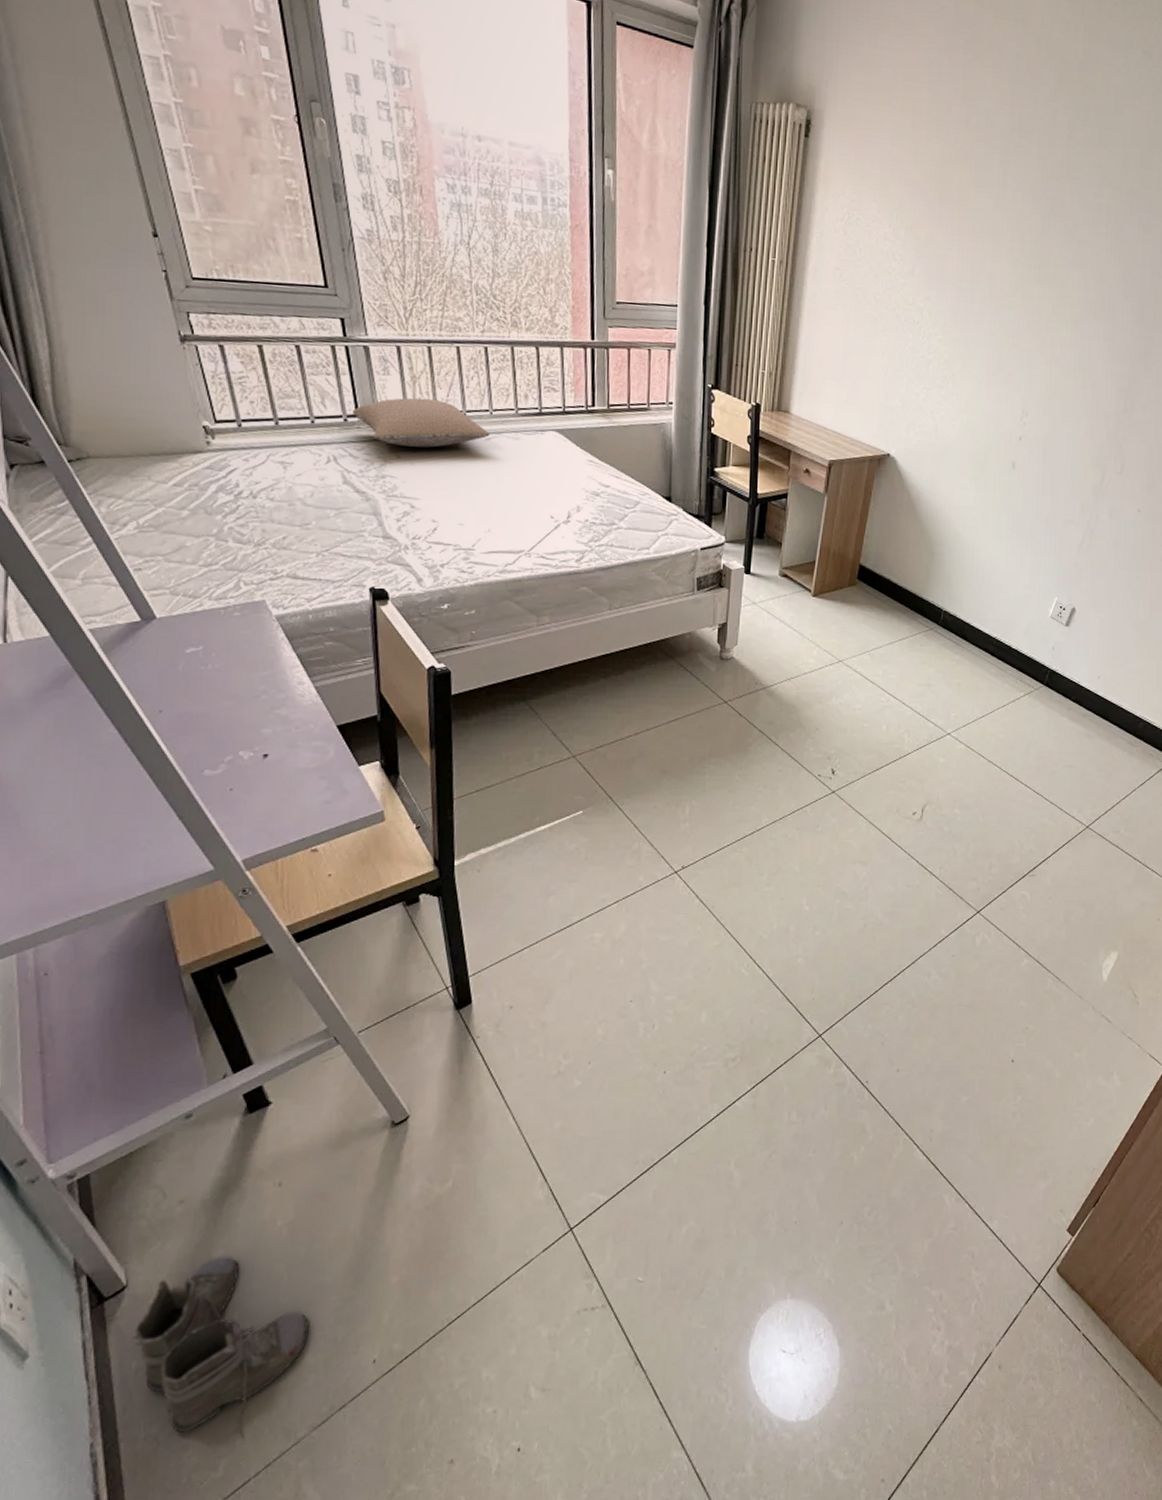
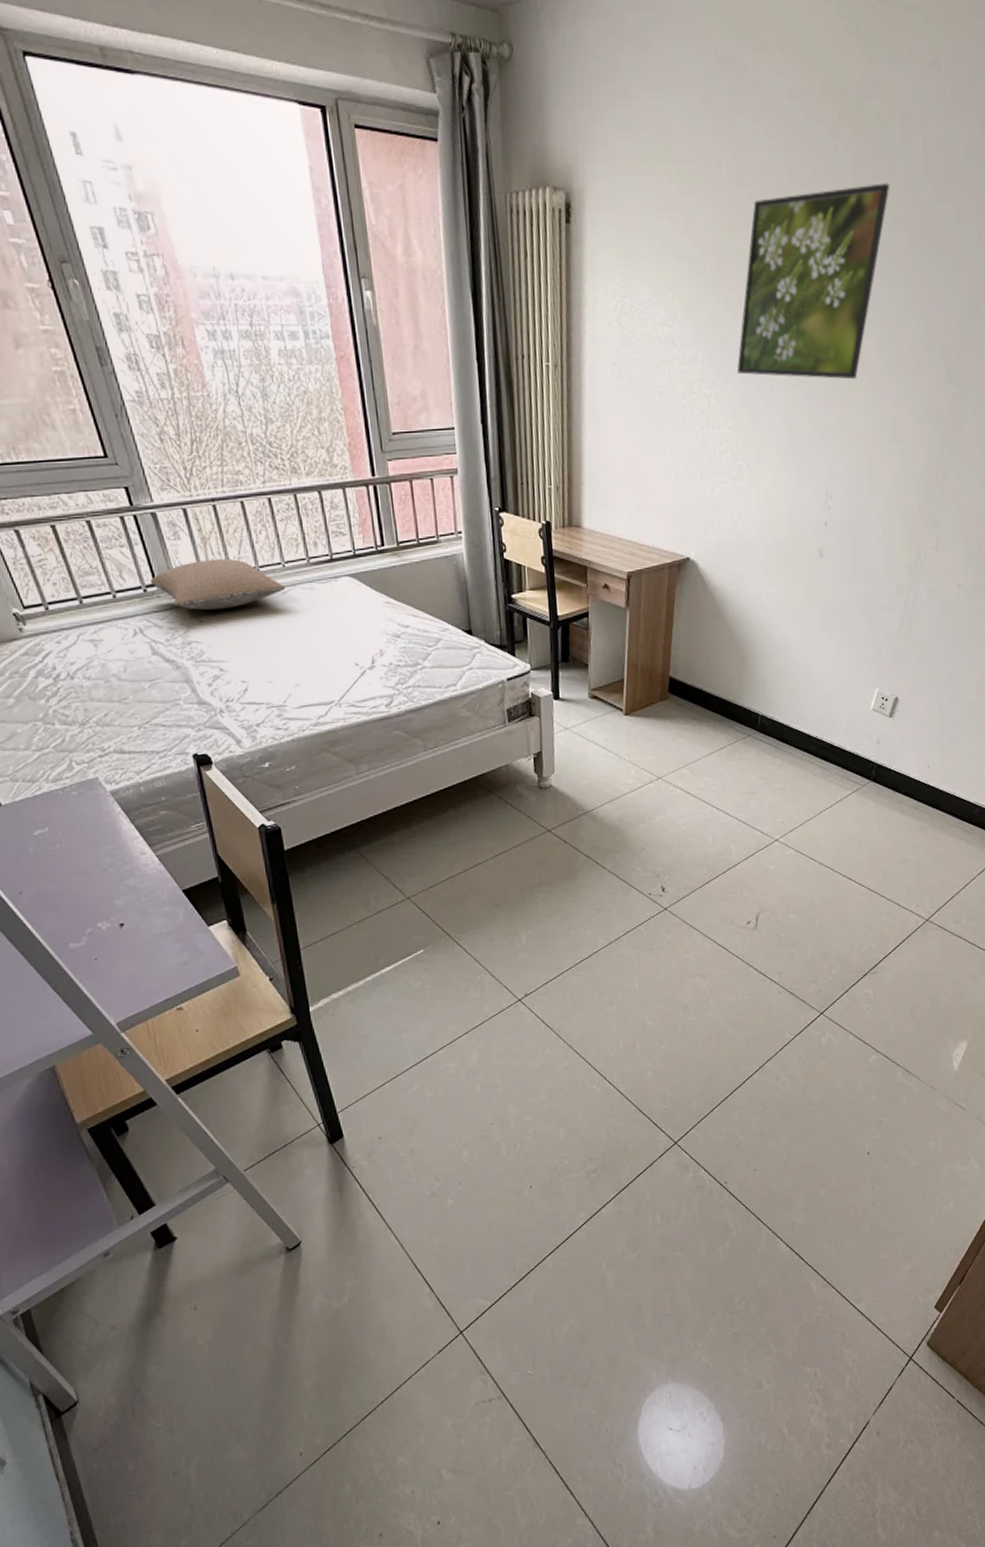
boots: present [132,1255,310,1439] -> none [90,1371,241,1523]
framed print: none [950,142,1101,312] -> present [736,183,890,380]

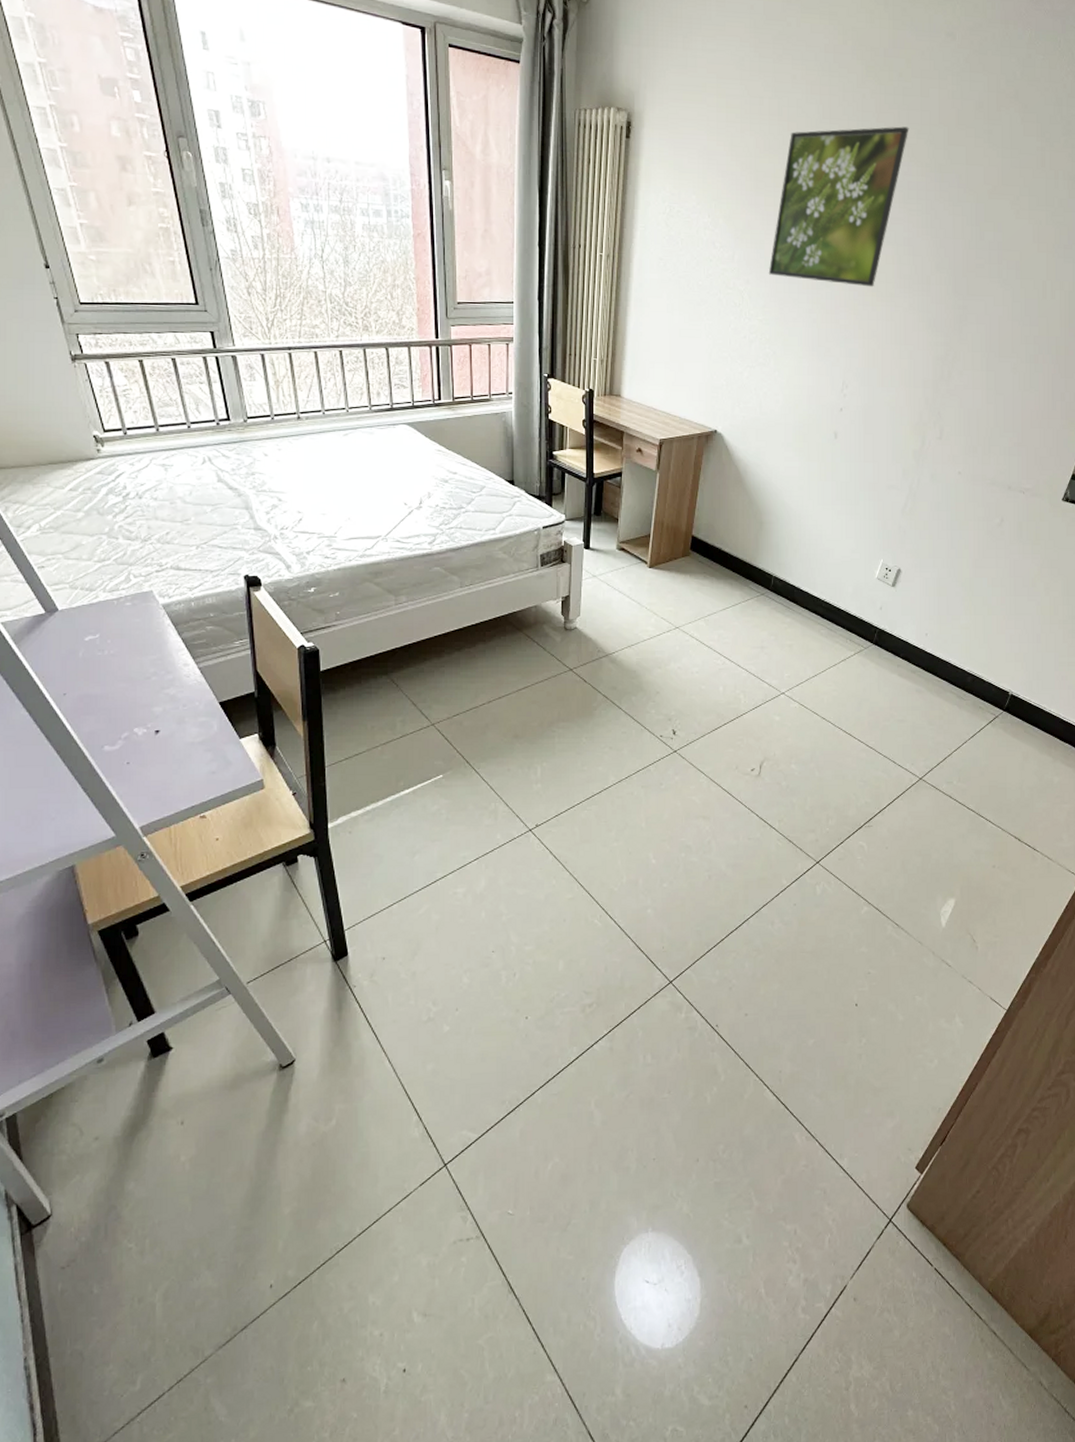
pillow: present [150,558,286,610] -> none [223,400,347,445]

